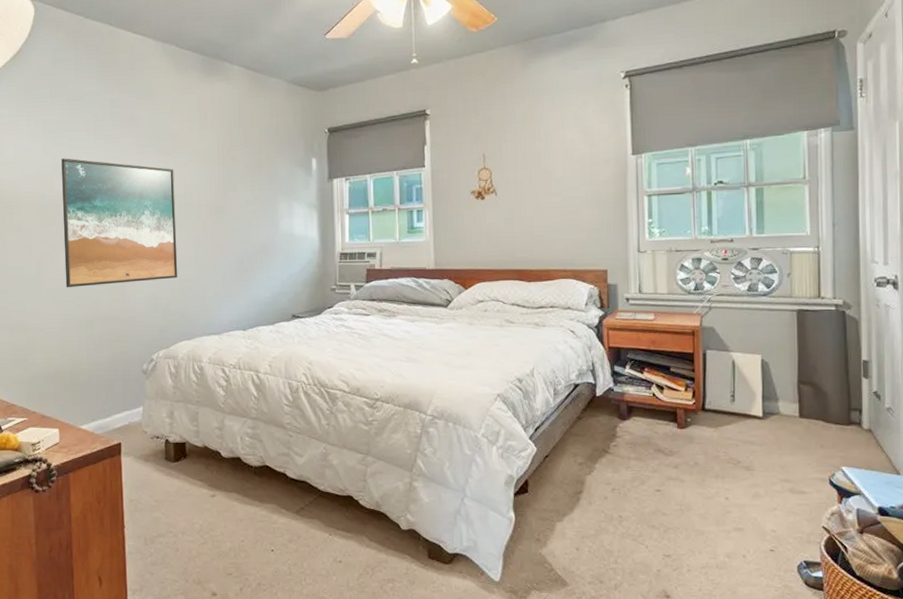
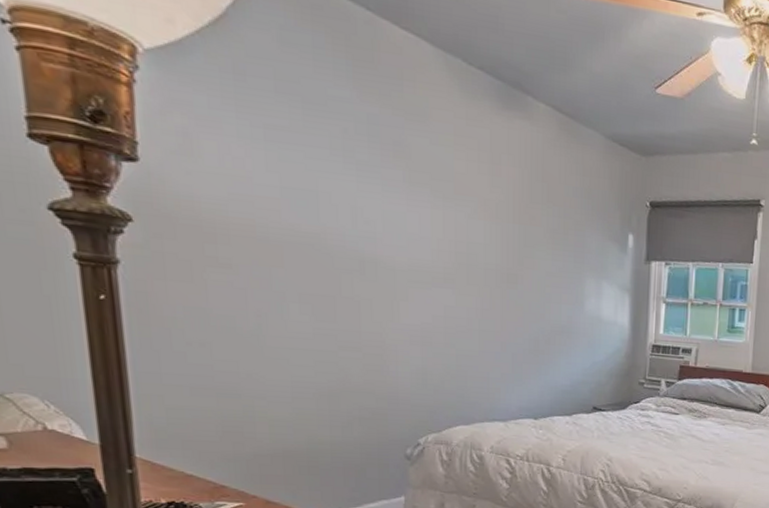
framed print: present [61,158,178,288] -> none [292,180,456,353]

